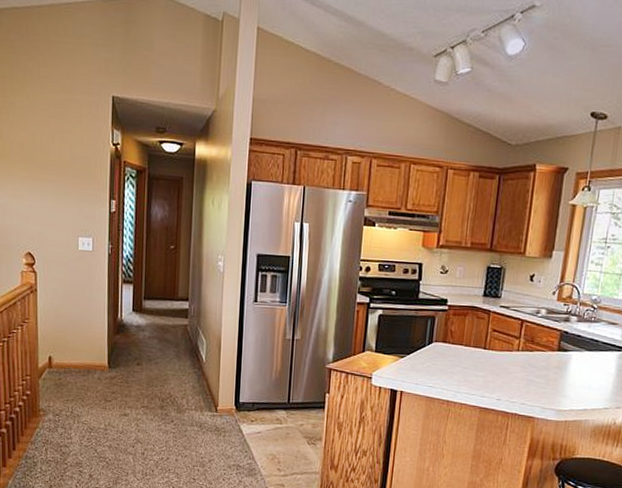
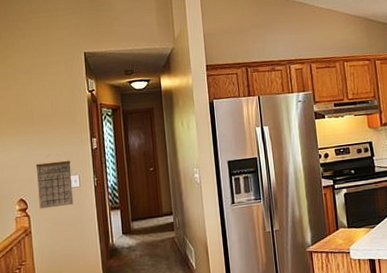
calendar: none [47,209,85,270] -> present [36,154,74,209]

